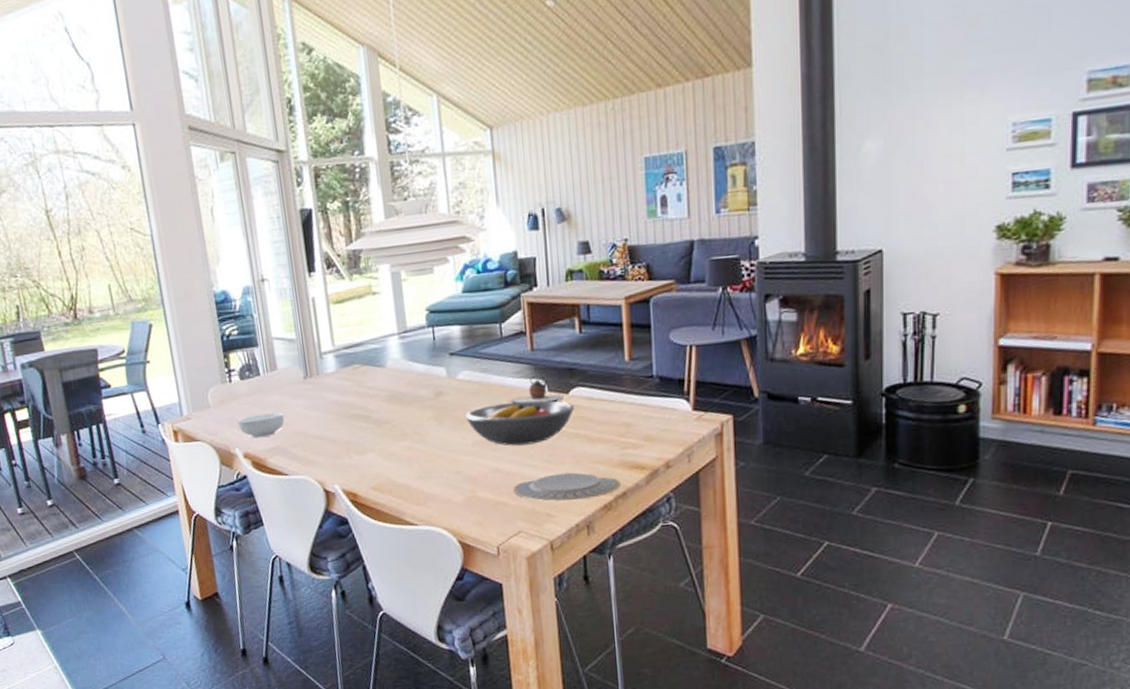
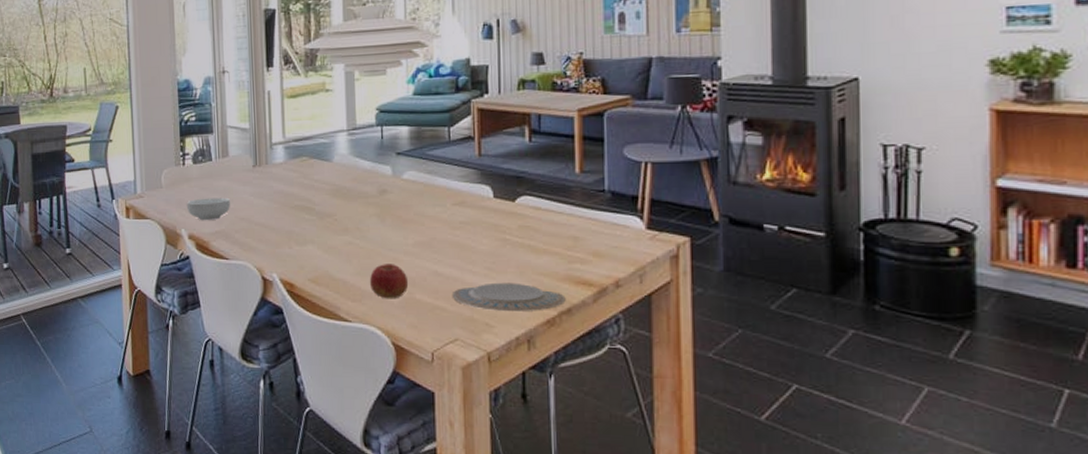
apple: none [432,465,471,500] -> present [369,264,409,299]
fruit bowl: present [465,400,575,446] -> none [408,206,521,250]
teapot: present [511,375,564,404] -> none [456,180,510,209]

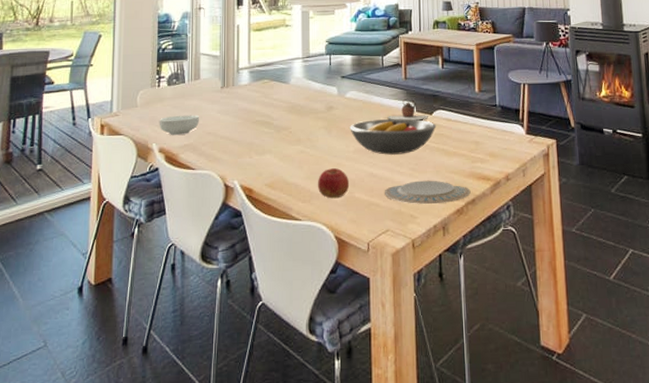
fruit bowl: none [408,206,521,250] -> present [350,118,437,155]
teapot: none [456,180,510,209] -> present [387,98,428,121]

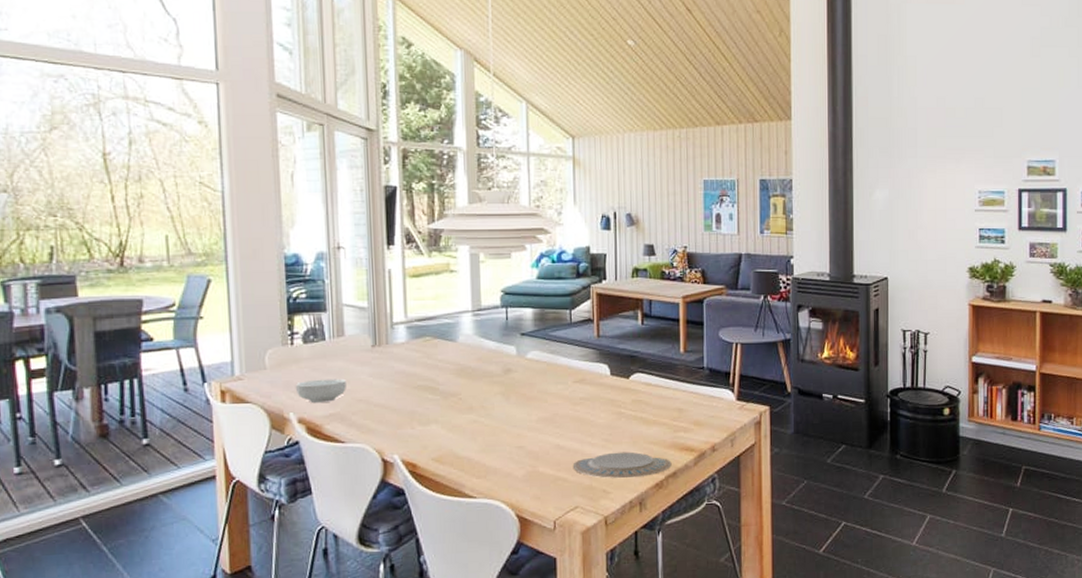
apple: present [317,168,350,199] -> none [494,440,532,474]
fruit bowl: present [350,118,437,155] -> none [532,383,634,424]
teapot: present [387,98,428,121] -> none [576,359,625,385]

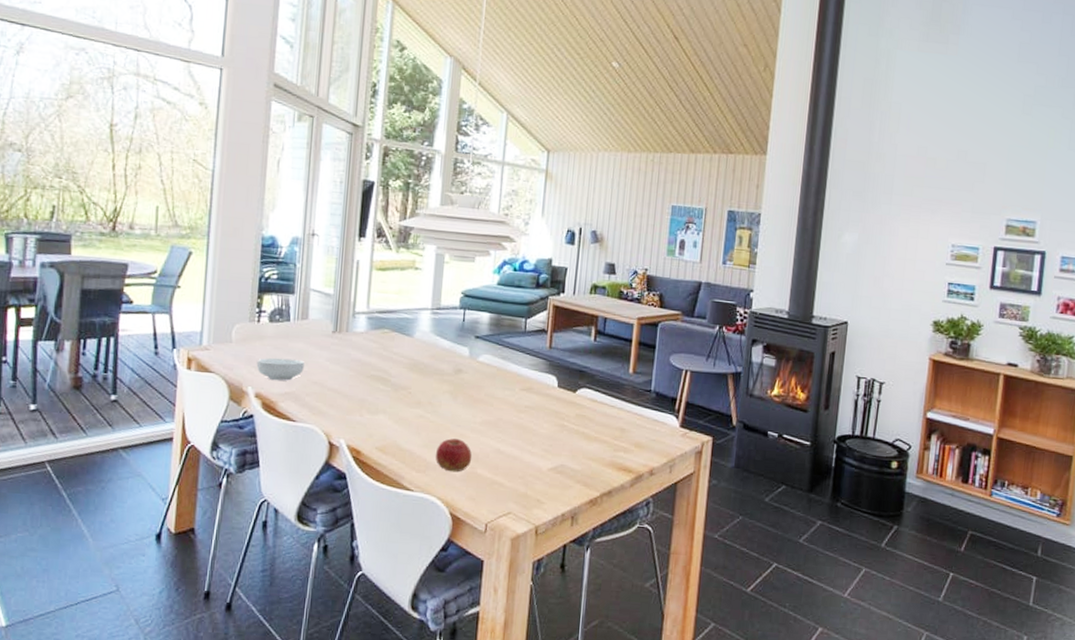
apple: none [494,440,532,474] -> present [435,438,472,473]
plate: present [572,452,672,479] -> none [510,463,608,492]

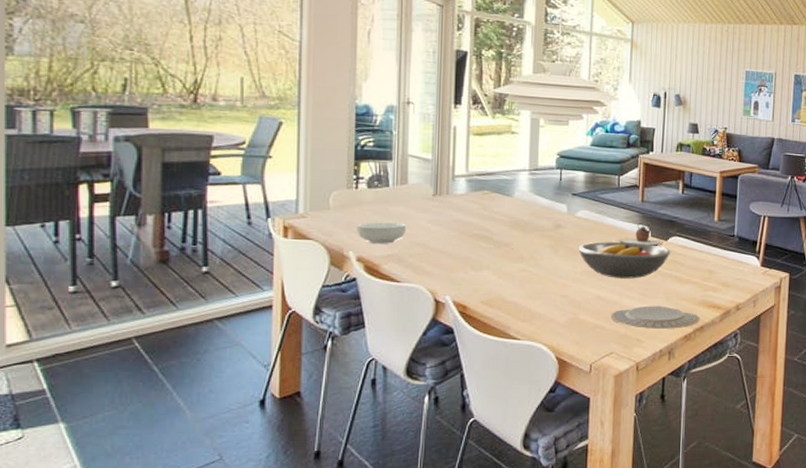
apple: present [435,438,472,473] -> none [539,289,575,320]
fruit bowl: none [479,390,579,433] -> present [578,242,671,279]
plate: none [510,463,608,492] -> present [611,306,700,330]
teapot: none [523,370,571,397] -> present [620,222,663,246]

